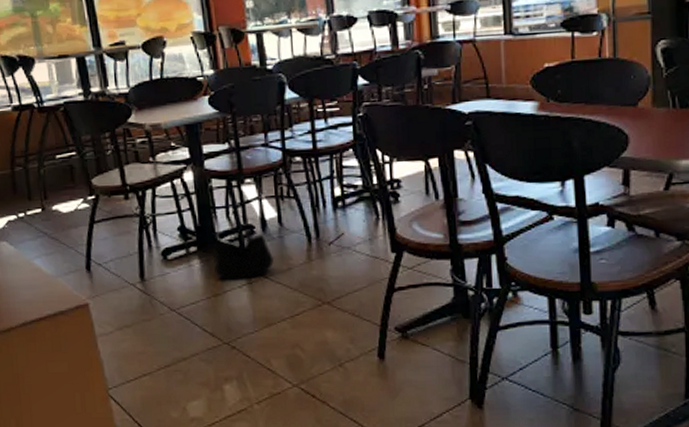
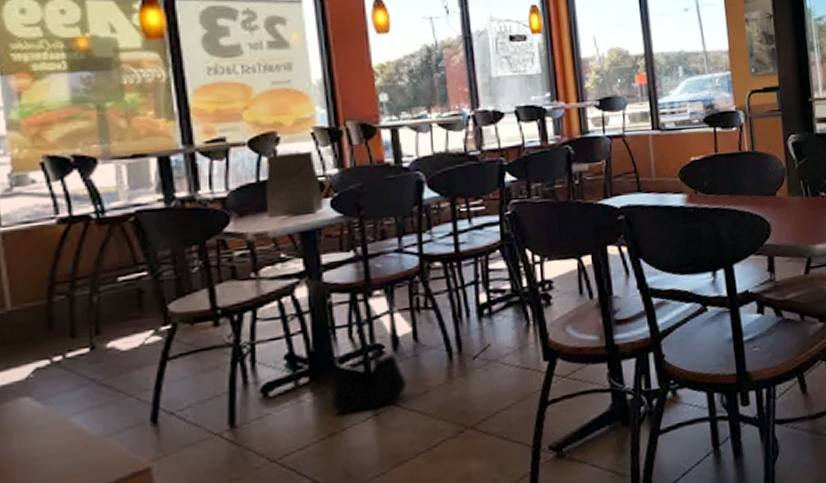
paper bag: none [156,53,203,113] -> present [265,151,324,219]

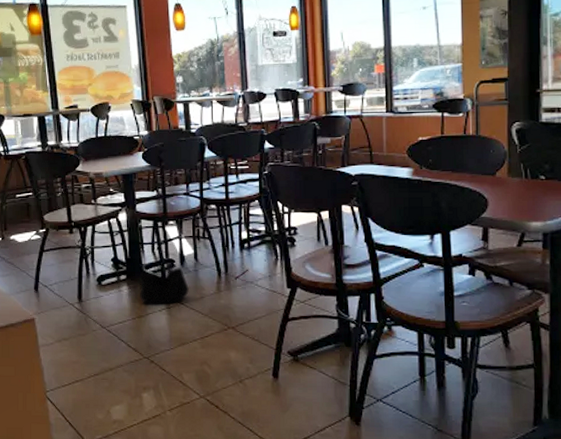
paper bag: present [265,151,324,219] -> none [101,117,138,164]

